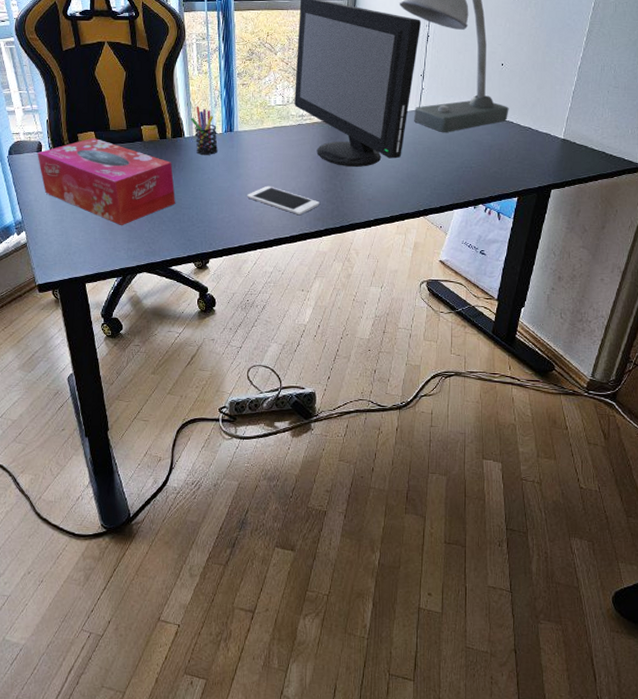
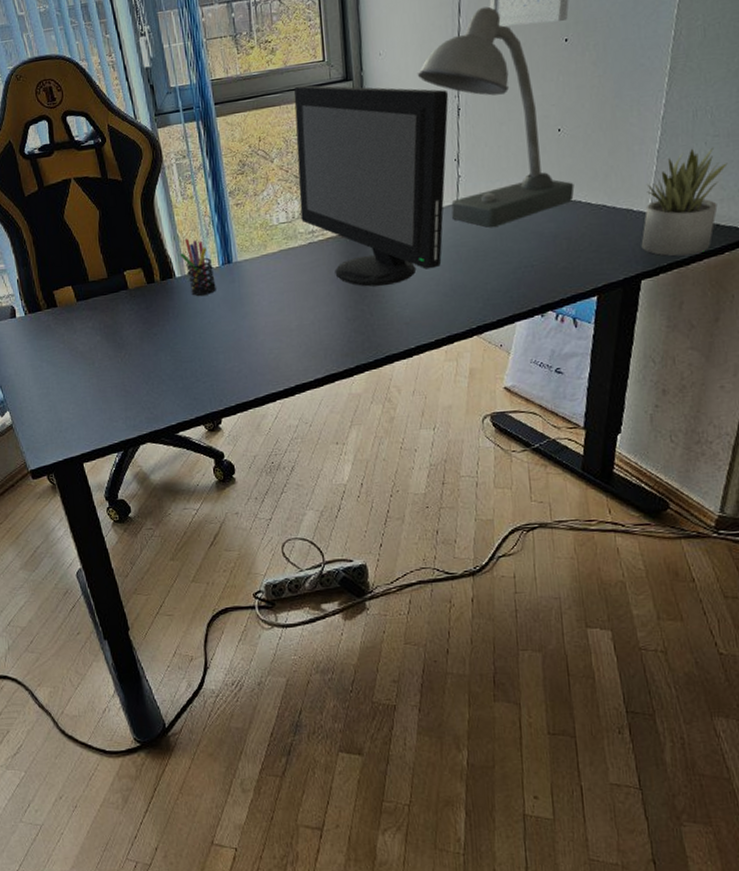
tissue box: present [37,137,175,226] -> none [11,292,174,392]
cell phone: present [246,185,320,216] -> none [256,322,346,354]
succulent plant: none [554,94,622,175] -> present [641,147,728,257]

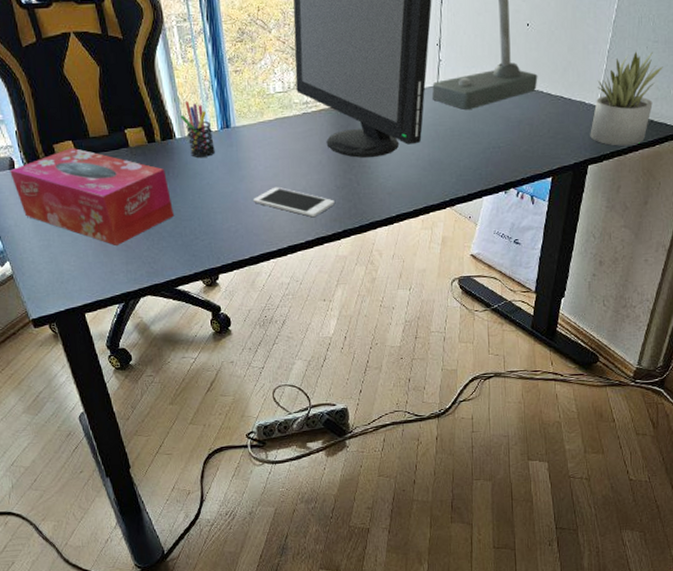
tissue box: none [11,292,174,392] -> present [10,147,174,247]
cell phone: none [256,322,346,354] -> present [252,186,335,218]

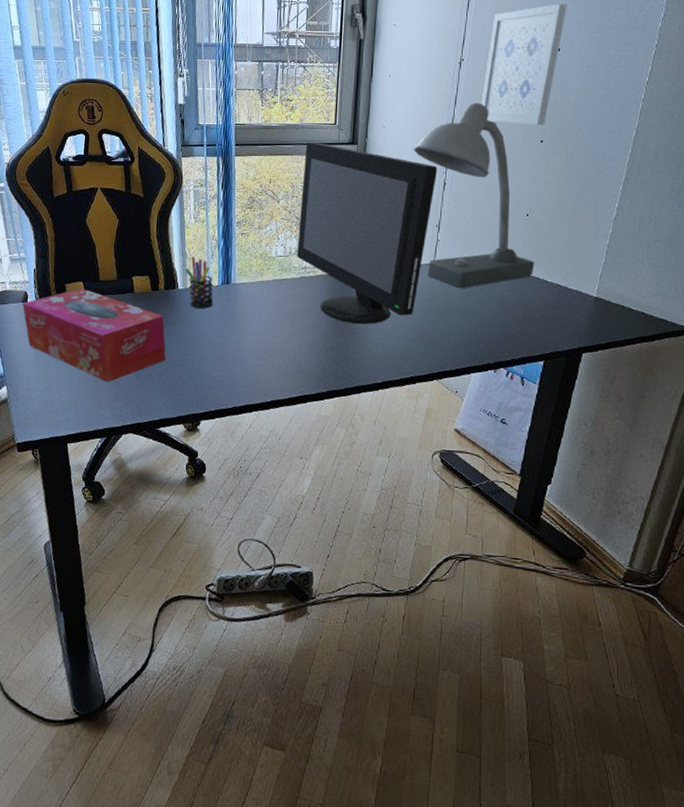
cell phone: present [252,186,335,218] -> none [242,342,322,376]
succulent plant: present [590,51,663,146] -> none [585,248,664,338]

